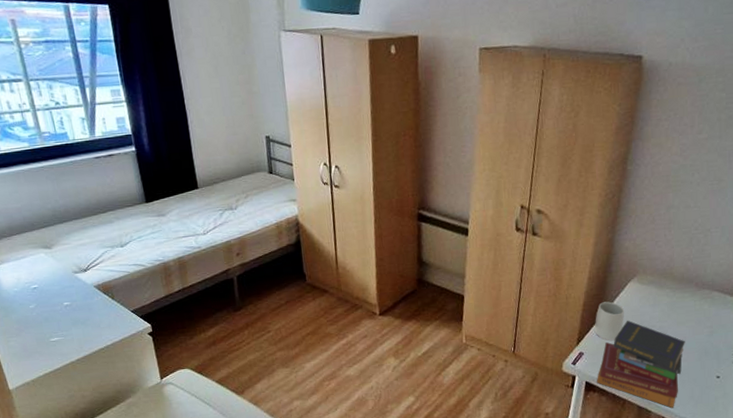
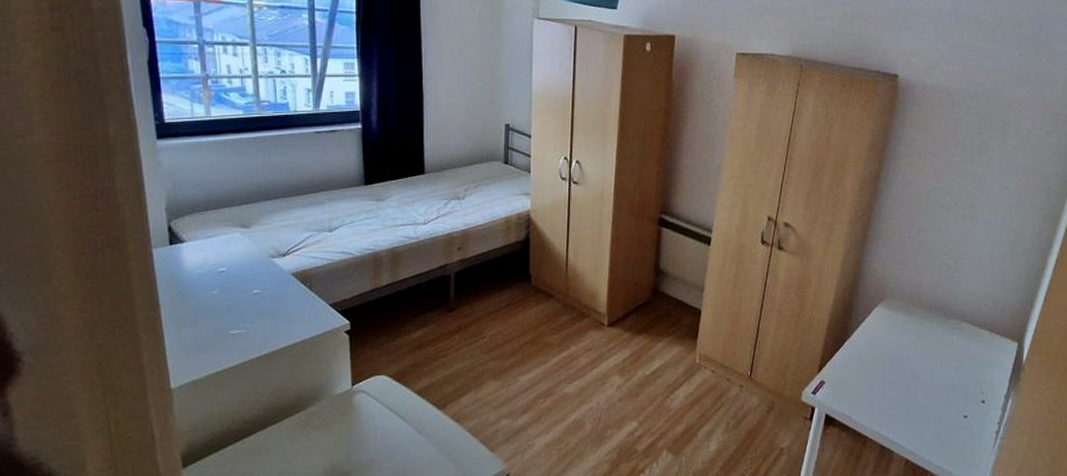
mug: present [594,301,624,341] -> none [837,326,869,370]
books: present [596,321,685,409] -> none [836,349,932,450]

